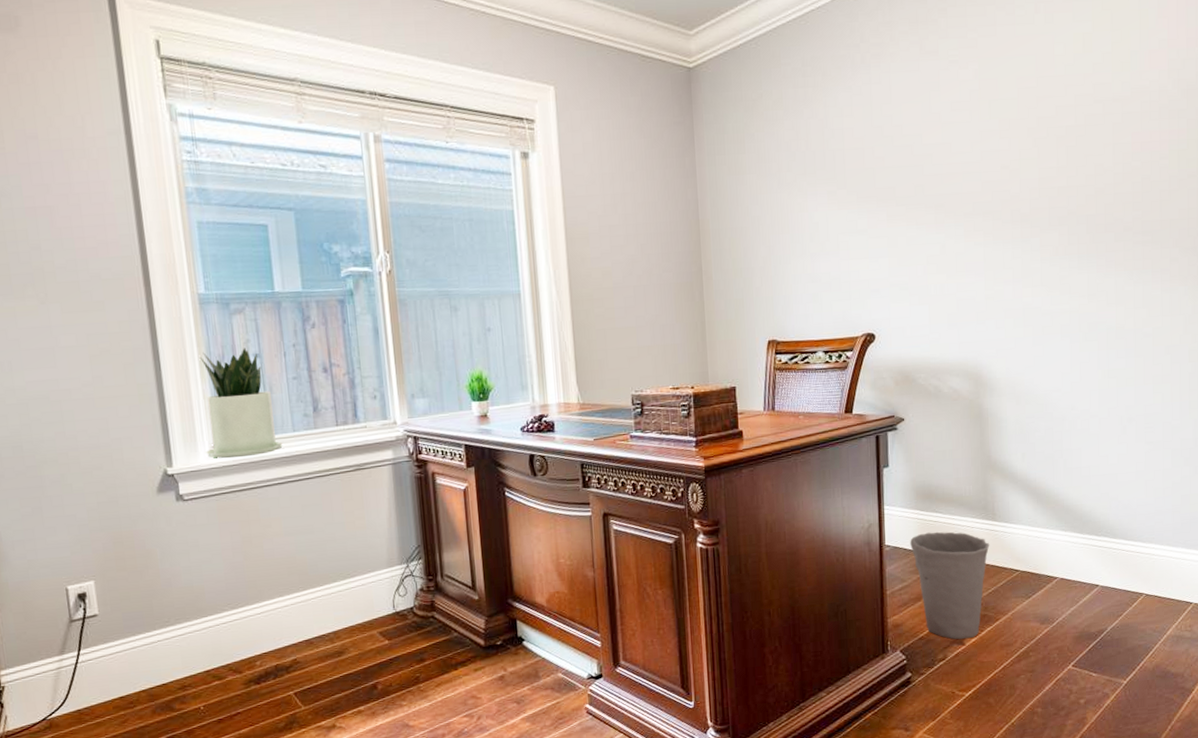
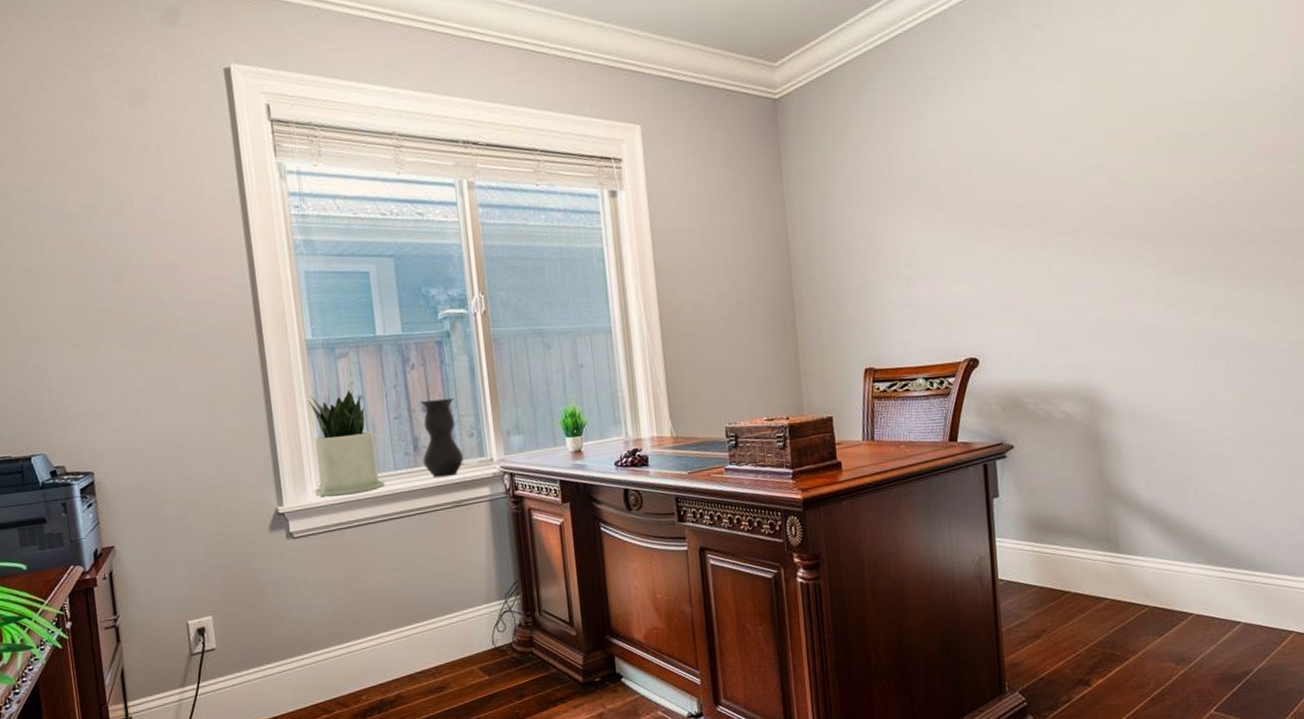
vase: none [321,358,366,441] -> present [420,397,464,479]
trash bin: present [910,531,990,639] -> none [1025,564,1115,680]

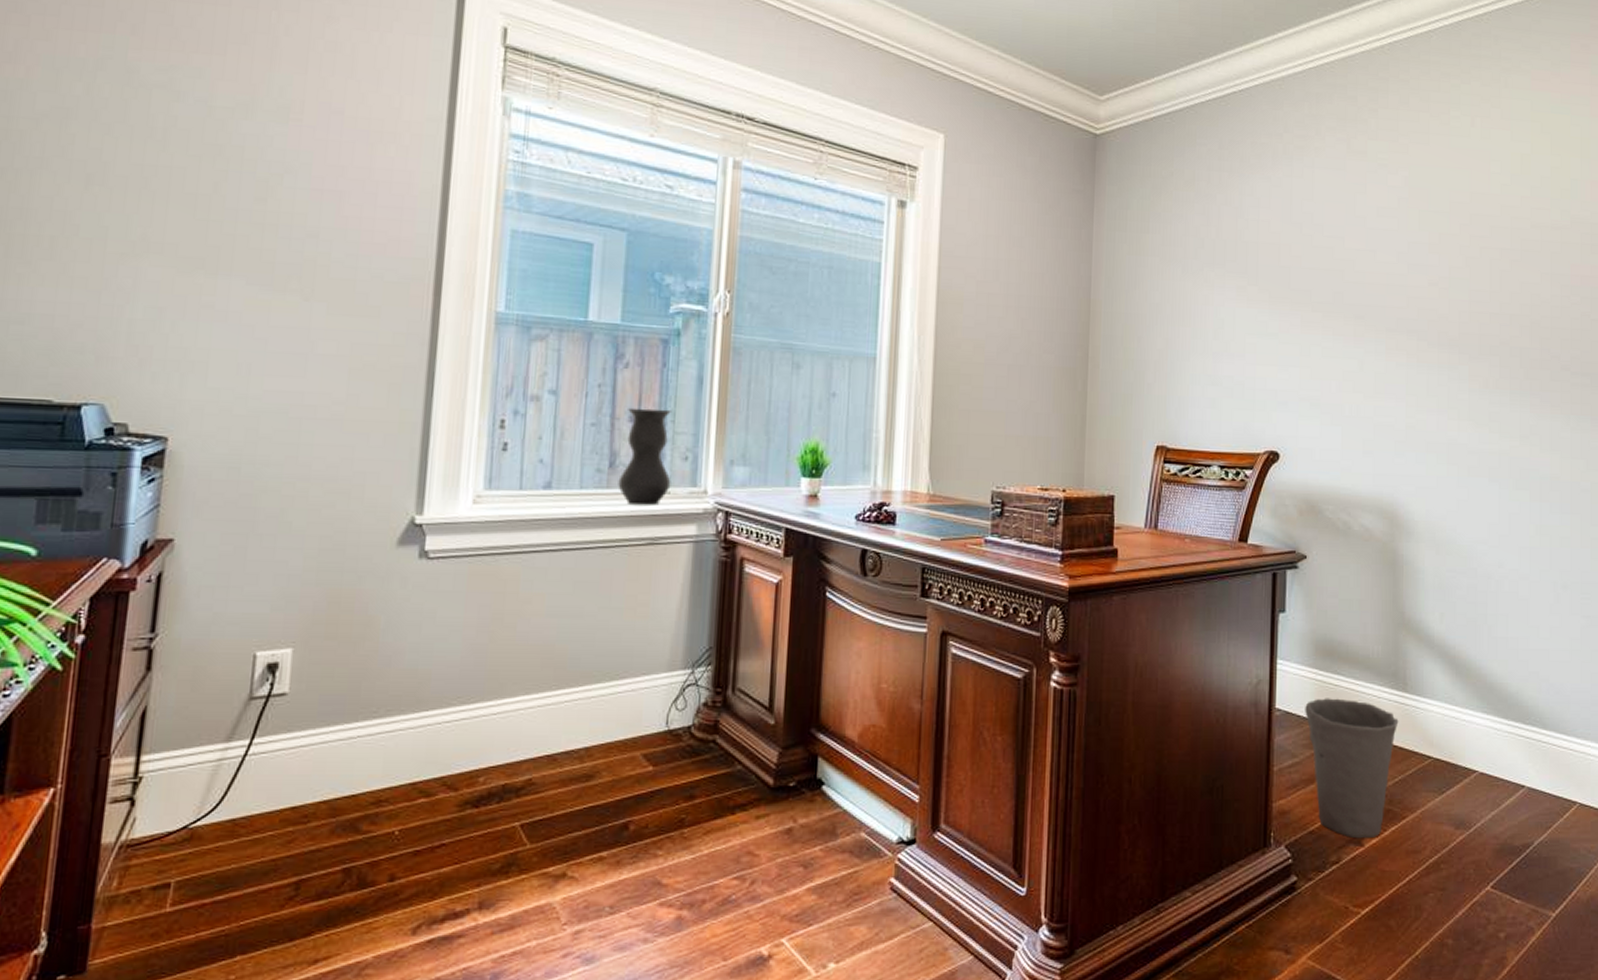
planter: present [307,390,385,498] -> none [468,381,564,513]
trash bin: none [1025,564,1115,680] -> present [1305,698,1399,838]

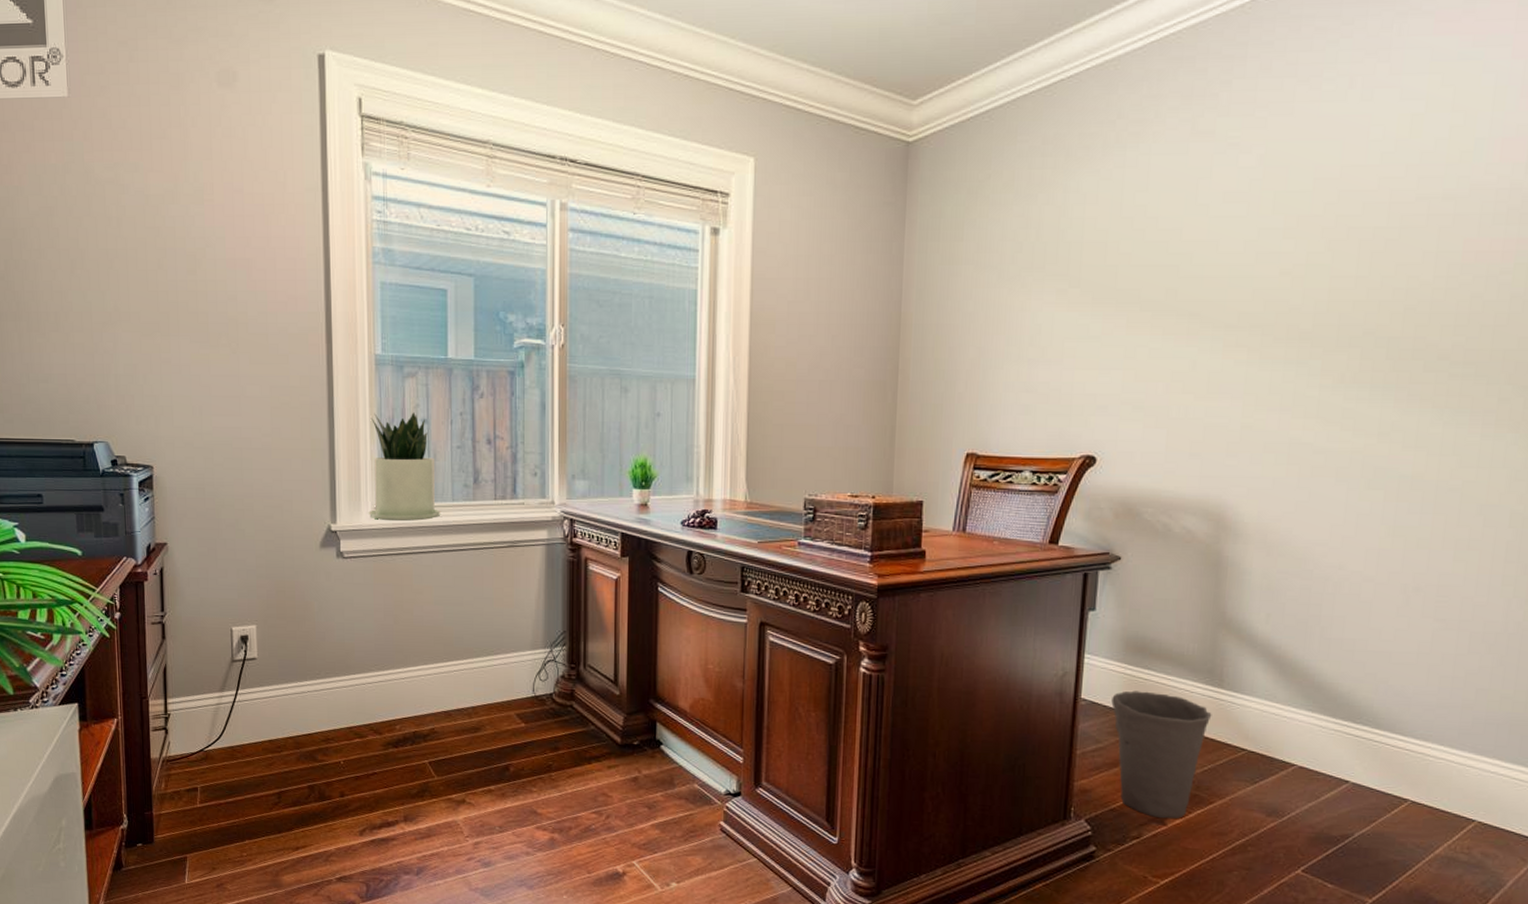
planter: none [468,381,564,513] -> present [368,412,441,522]
vase: present [618,407,673,507] -> none [482,432,524,515]

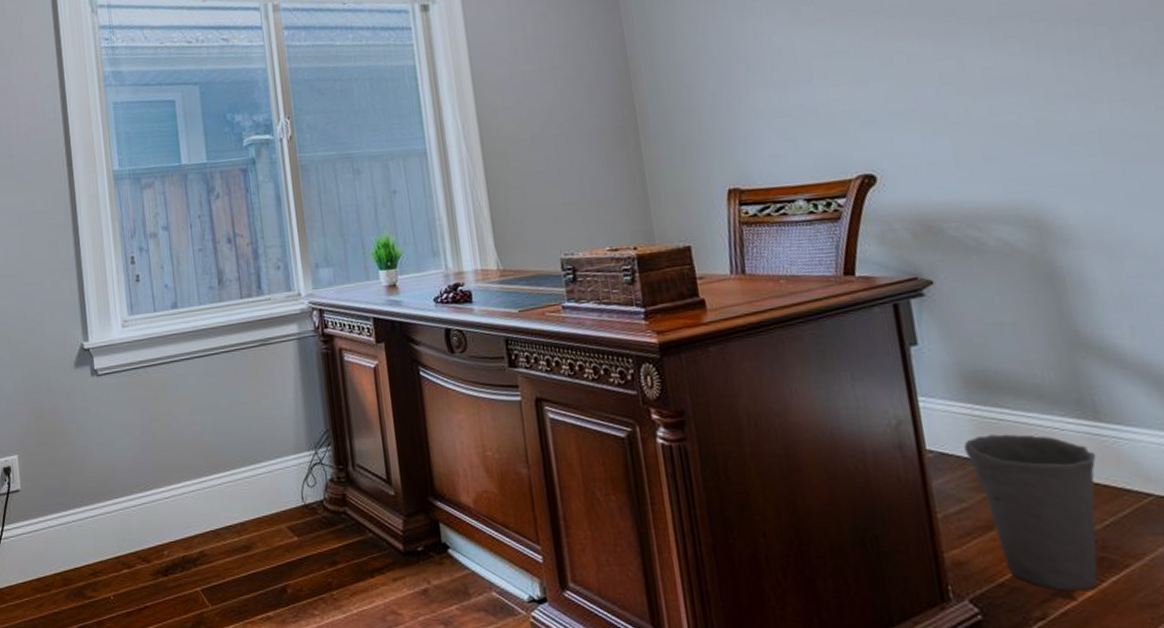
planter: present [368,412,441,522] -> none [113,221,189,333]

